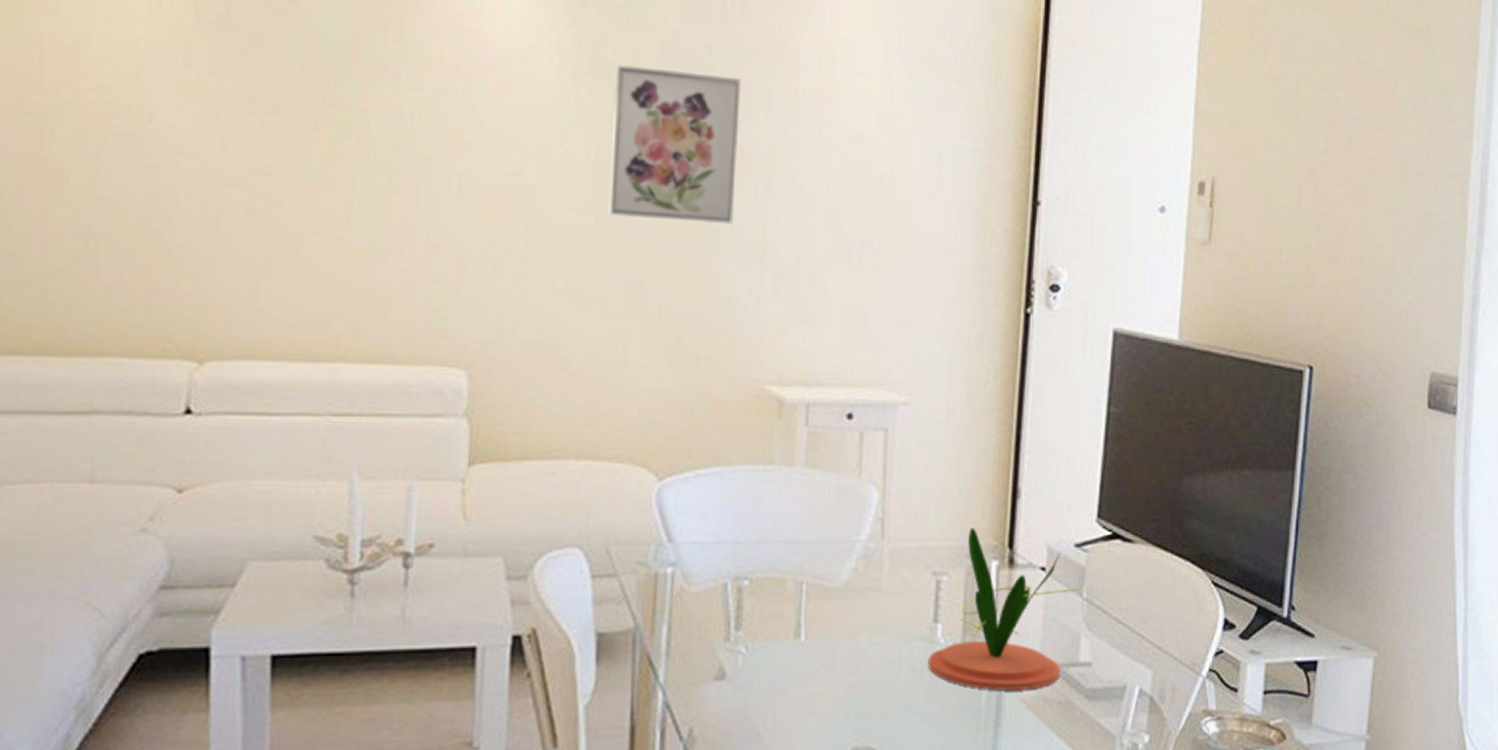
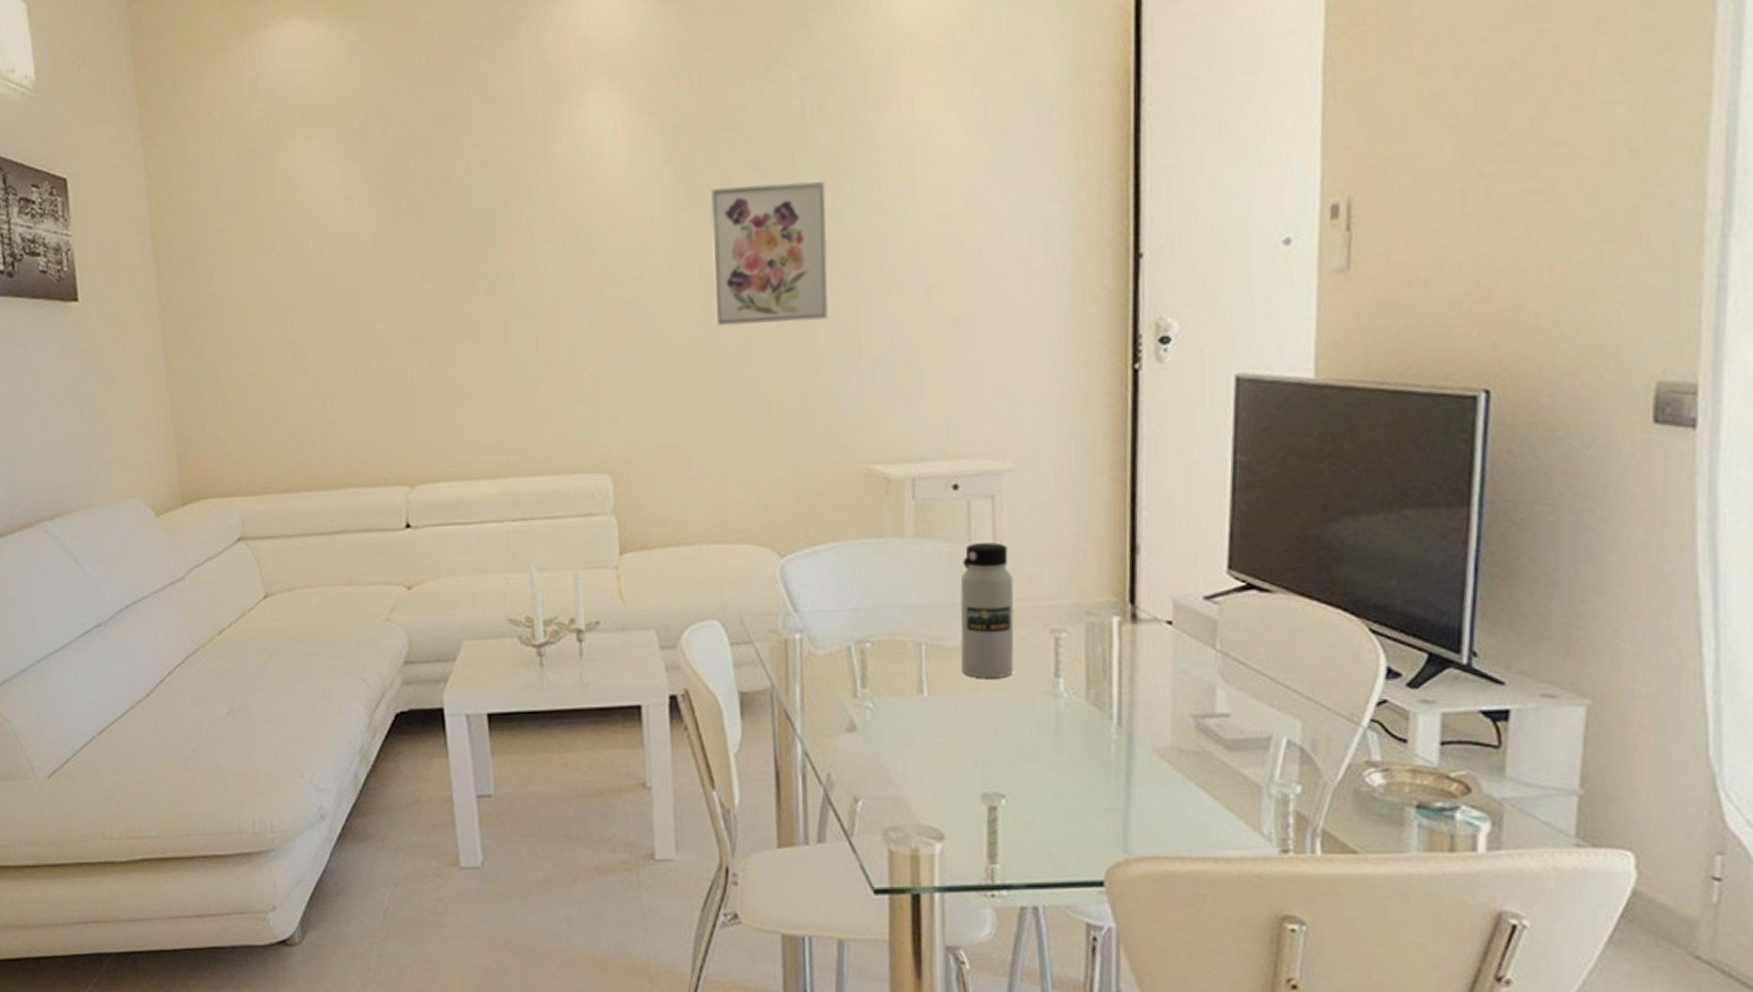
water bottle: none [842,477,900,622] -> present [960,542,1014,678]
plant: present [928,528,1080,690] -> none [1052,585,1212,741]

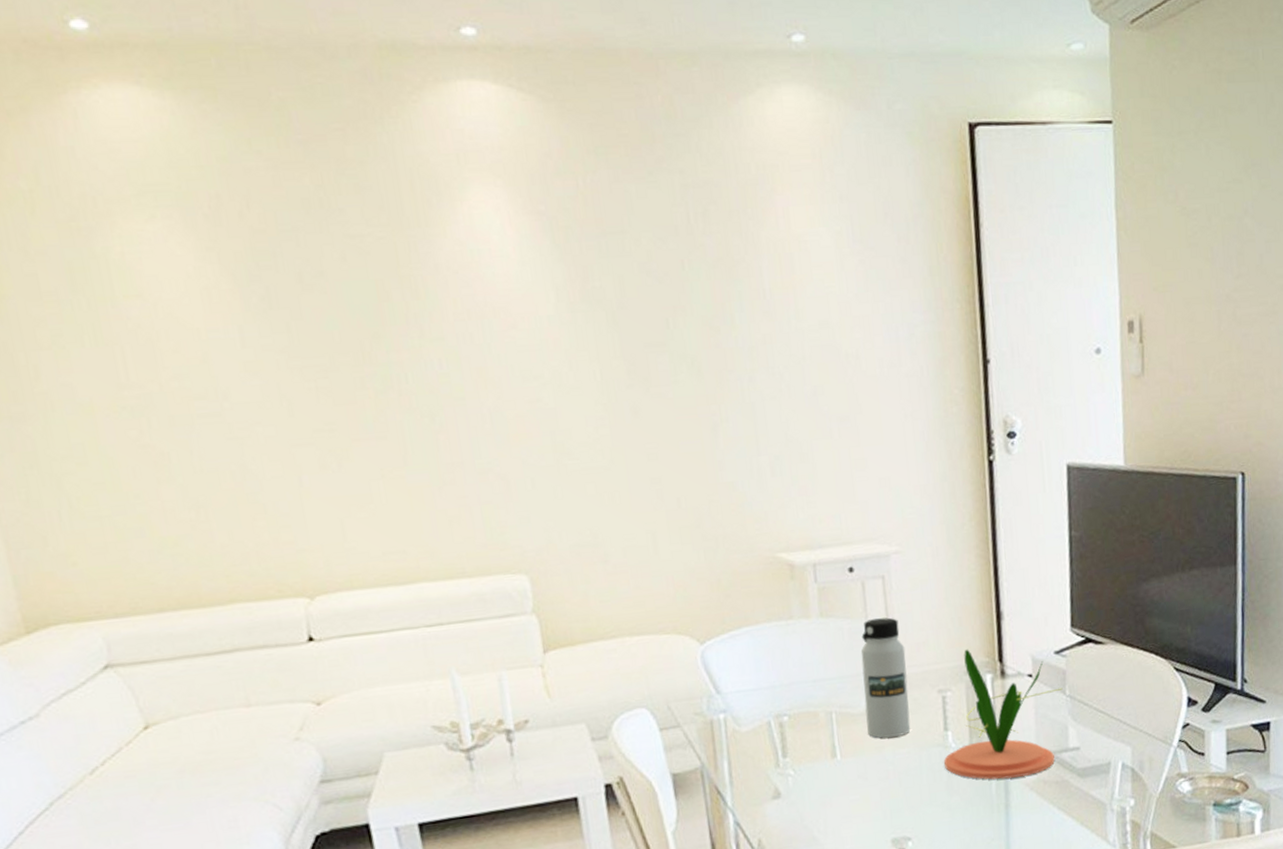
wall art: present [711,180,829,326] -> none [605,286,727,426]
plant: none [1052,585,1212,741] -> present [944,649,1063,780]

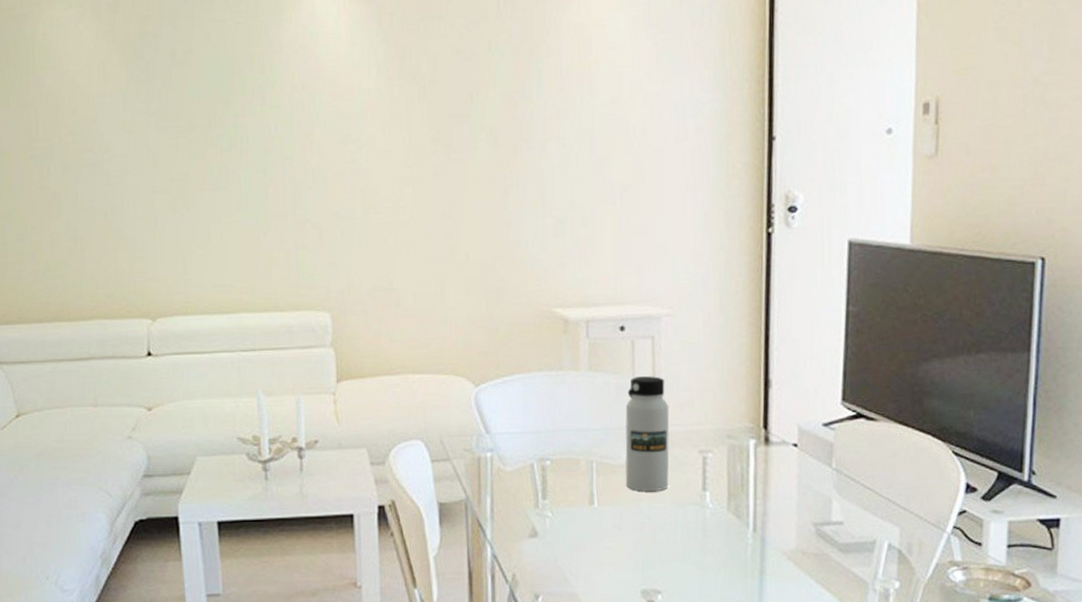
plant: present [944,649,1063,780] -> none [700,413,829,545]

